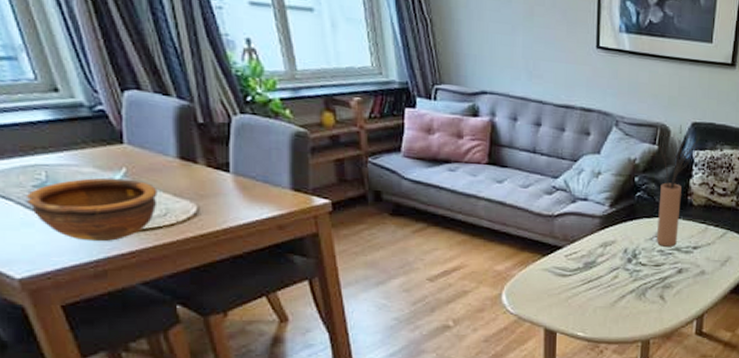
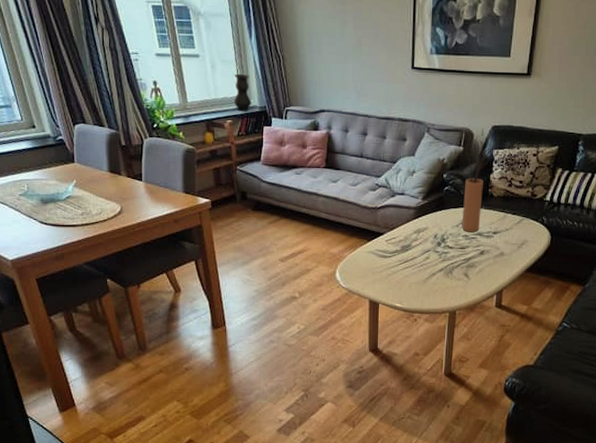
bowl: present [25,177,158,242] -> none [15,187,96,234]
vase: none [362,37,388,87] -> present [233,73,252,111]

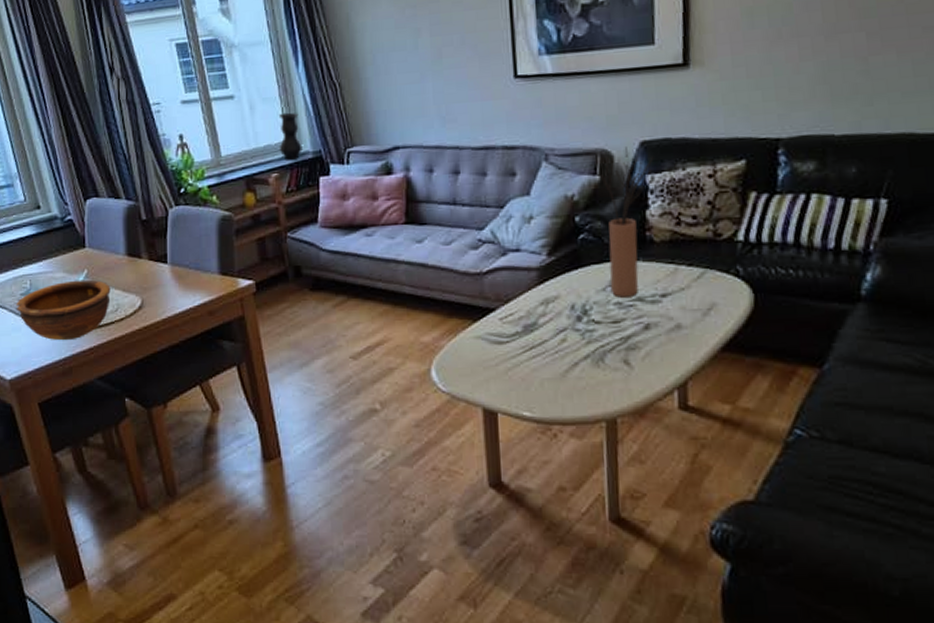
bowl: none [15,187,96,234] -> present [16,279,111,341]

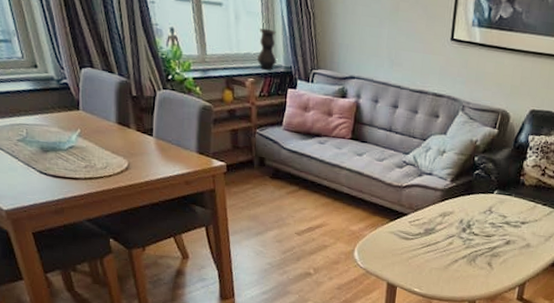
bowl: present [16,279,111,341] -> none [12,136,101,186]
vase: present [600,147,654,298] -> none [489,112,537,221]

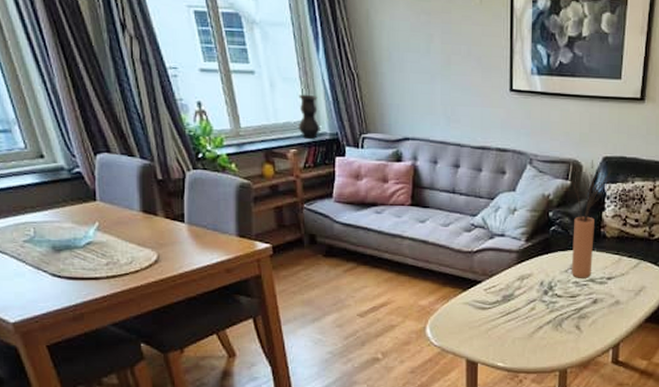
vase: none [489,112,537,221] -> present [571,160,612,278]

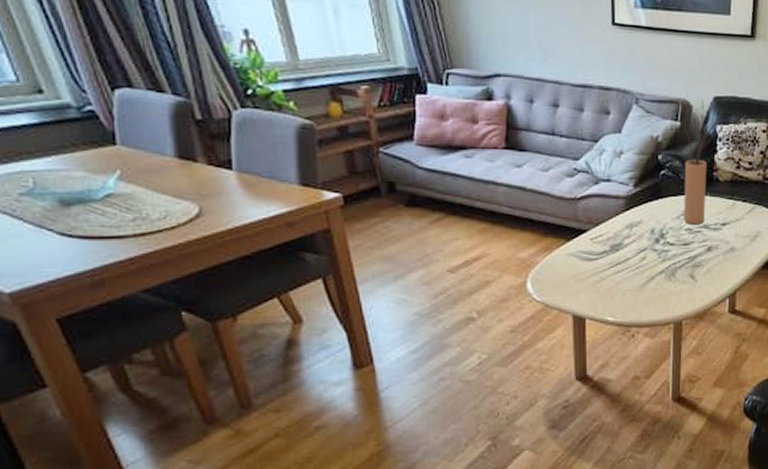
vase: present [298,94,320,139] -> none [369,23,397,74]

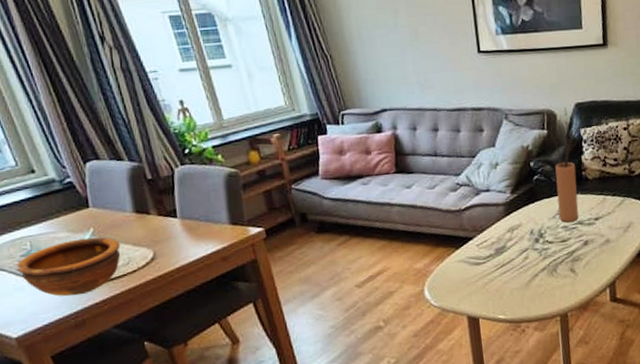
bowl: none [12,181,156,250] -> present [16,236,121,296]

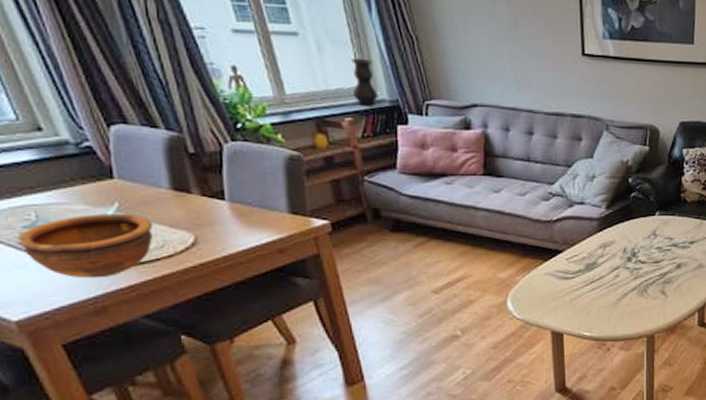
vase: none [277,80,301,122] -> present [351,58,378,106]
vase: present [547,107,586,223] -> none [649,125,689,244]

